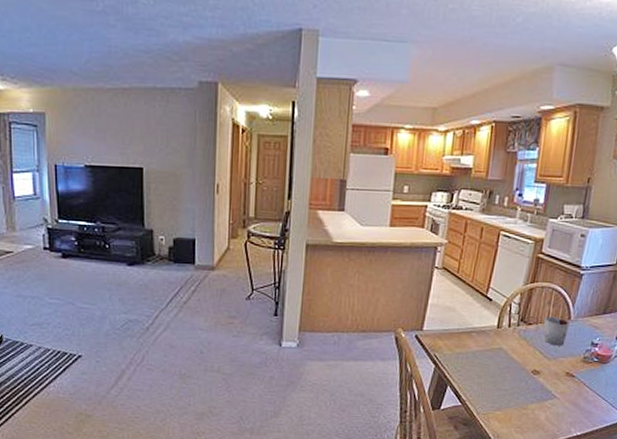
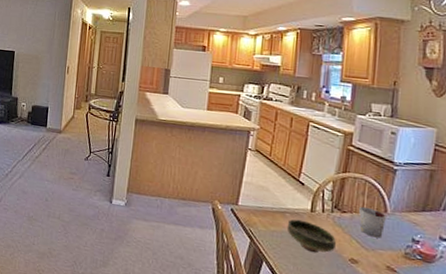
bowl: none [472,337,521,370] -> present [286,219,336,253]

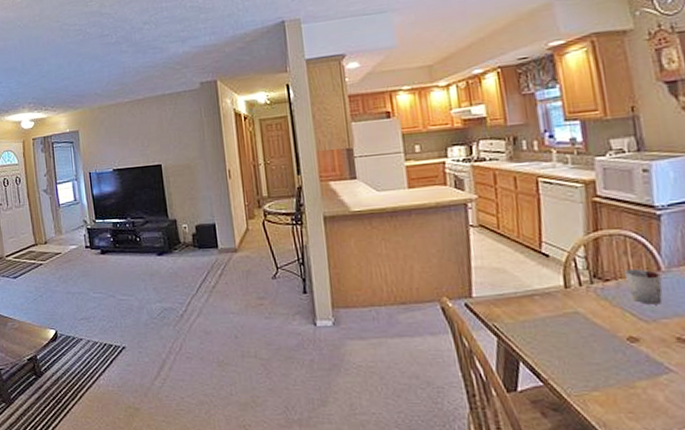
bowl: present [286,219,336,253] -> none [539,300,606,339]

